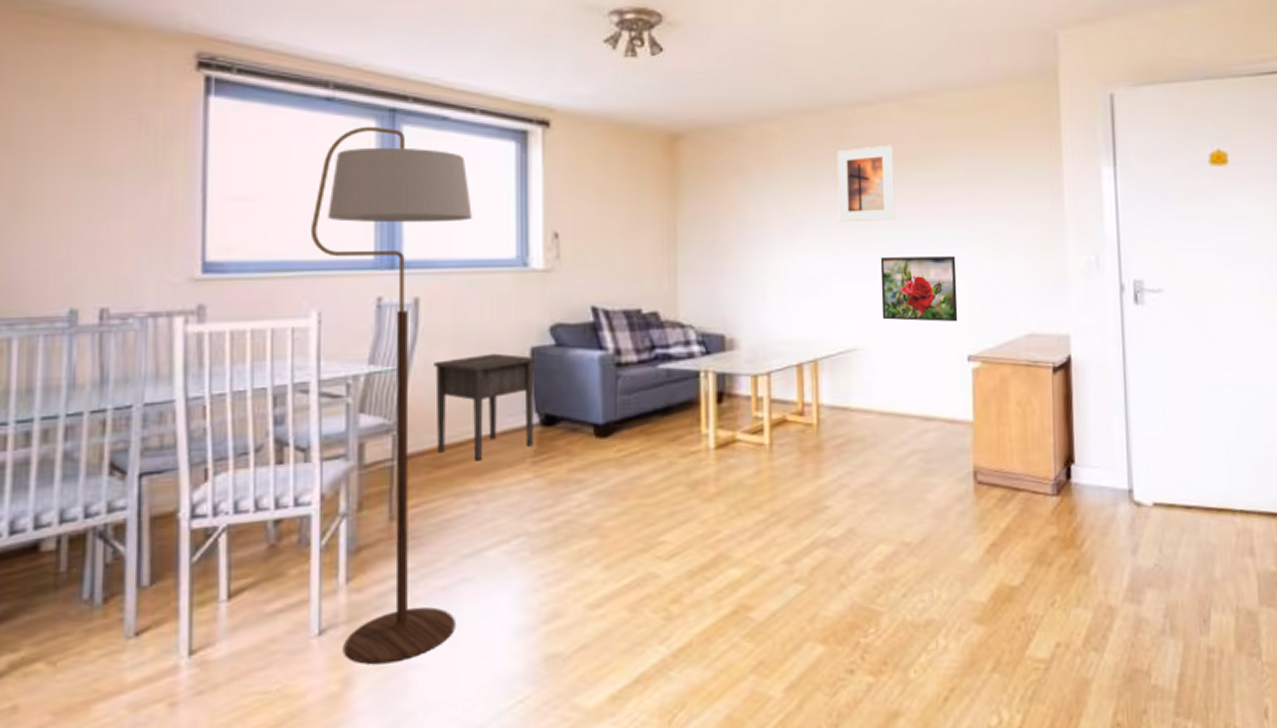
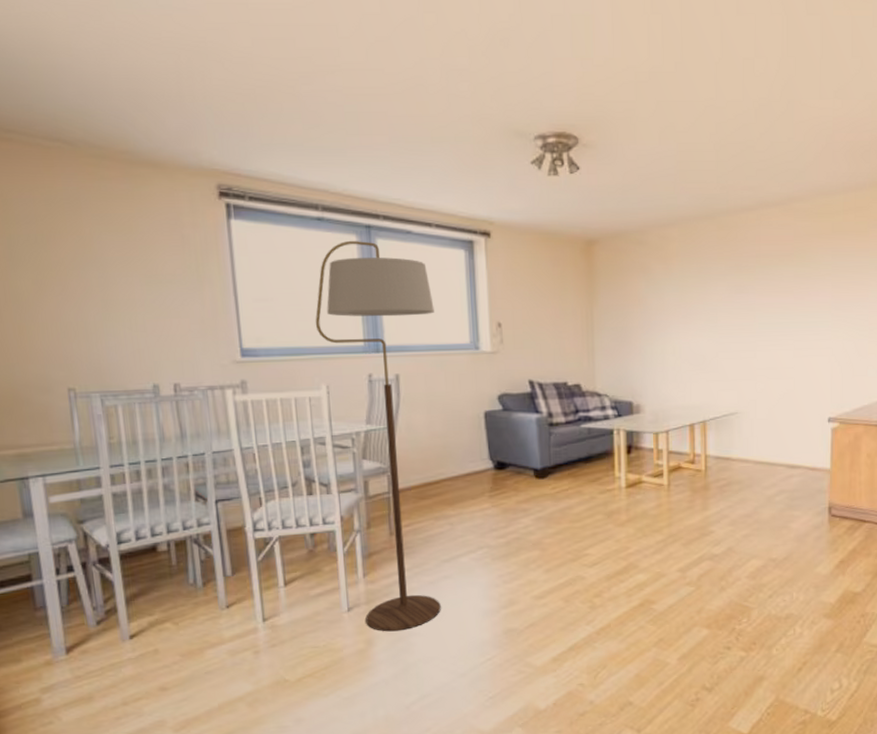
nightstand: present [434,353,537,461] -> none [413,416,490,495]
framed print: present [837,145,896,223] -> none [724,244,773,311]
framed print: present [880,256,958,322] -> none [758,337,822,391]

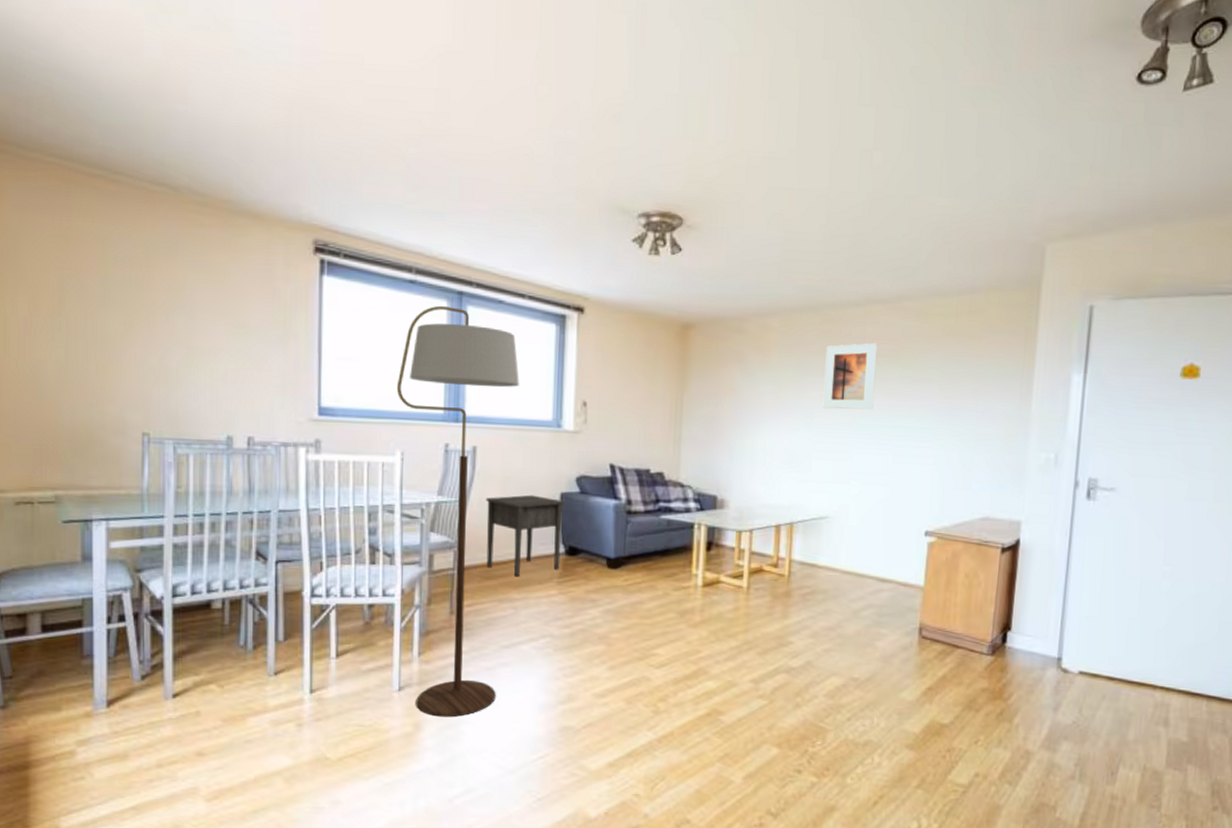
nightstand: none [413,416,490,495] -> present [486,494,565,577]
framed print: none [724,244,773,311] -> present [822,343,878,410]

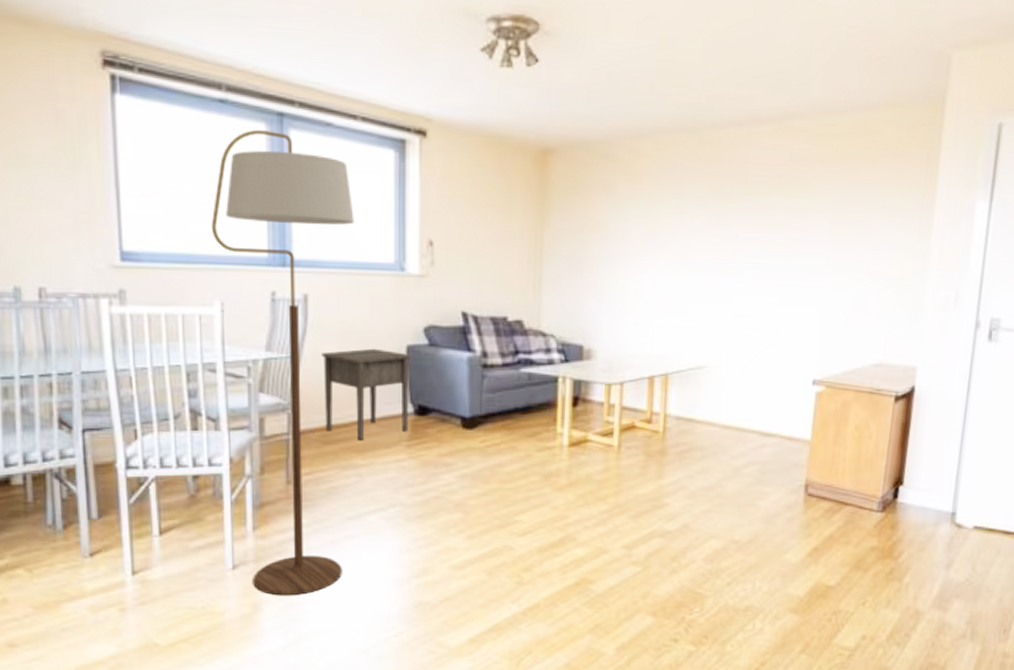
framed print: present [822,343,878,410] -> none [701,168,763,245]

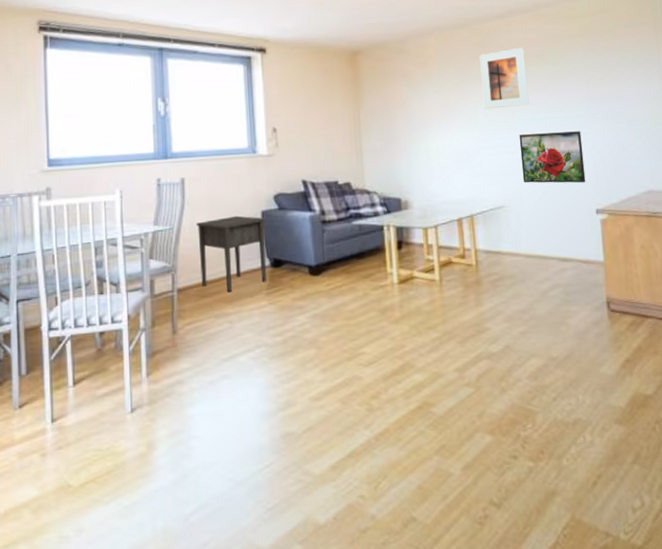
floor lamp: present [211,129,354,596] -> none [112,61,220,435]
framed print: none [701,168,763,245] -> present [479,47,530,110]
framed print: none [734,281,813,348] -> present [519,131,586,183]

